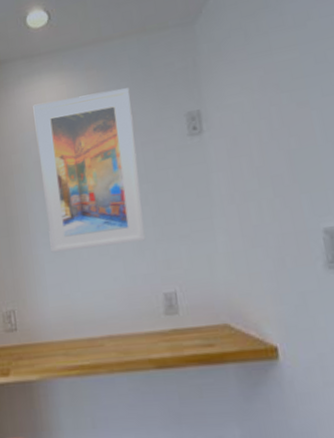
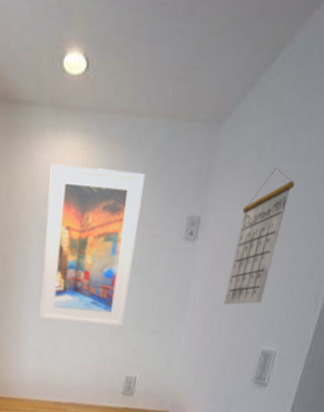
calendar: none [244,42,302,189] -> present [223,167,295,305]

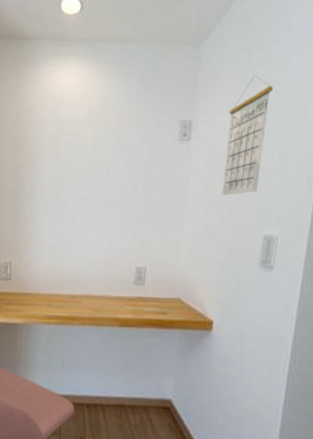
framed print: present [39,163,146,328] -> none [51,85,139,222]

